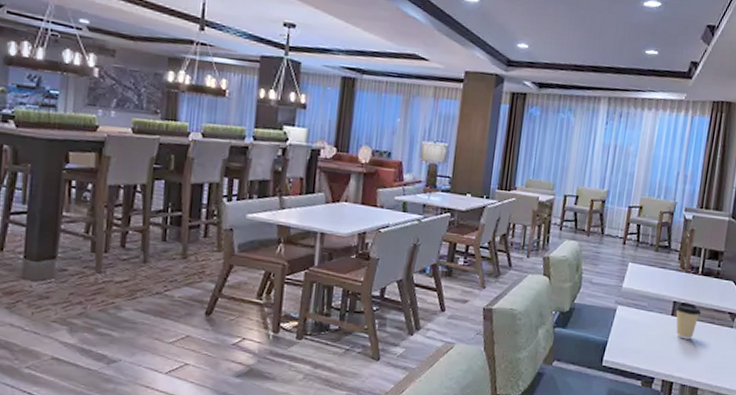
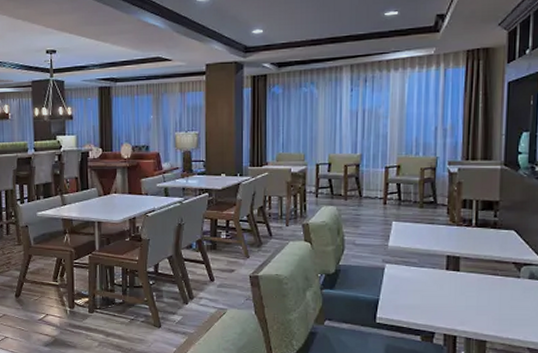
coffee cup: present [674,302,702,340] -> none [448,256,481,293]

